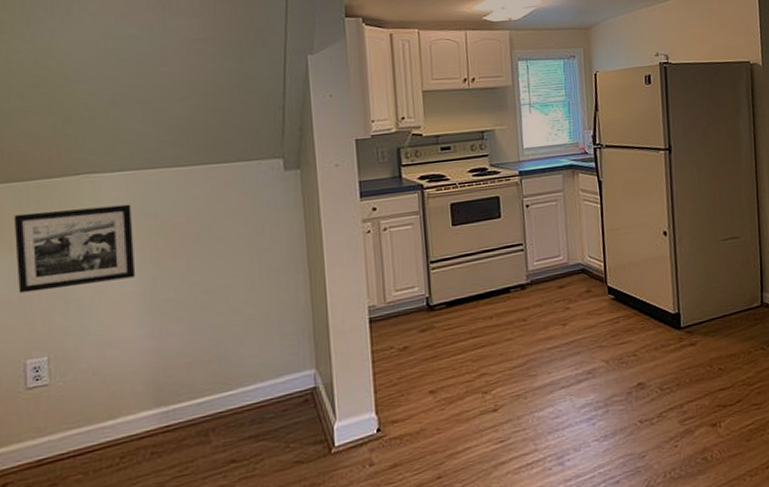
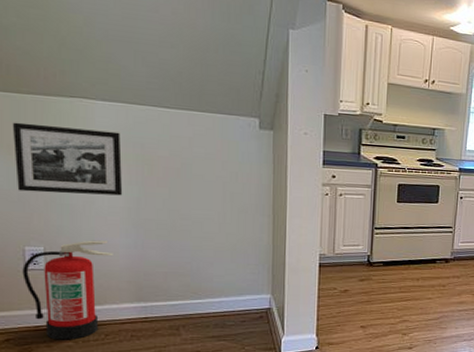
fire extinguisher: none [23,335,127,475] -> present [22,240,113,340]

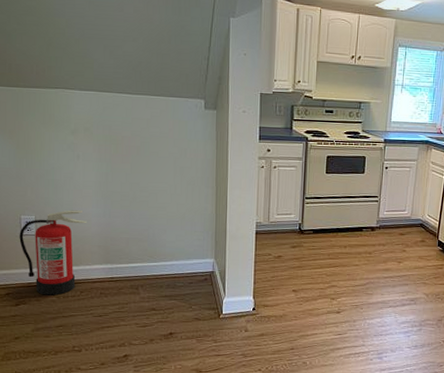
picture frame: present [12,122,123,196] -> none [12,111,95,171]

